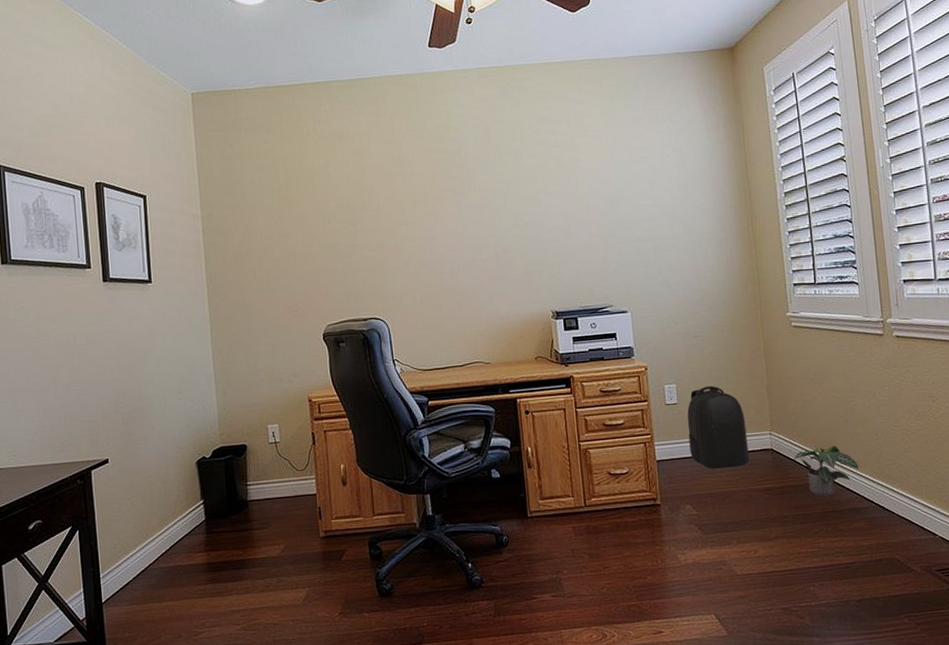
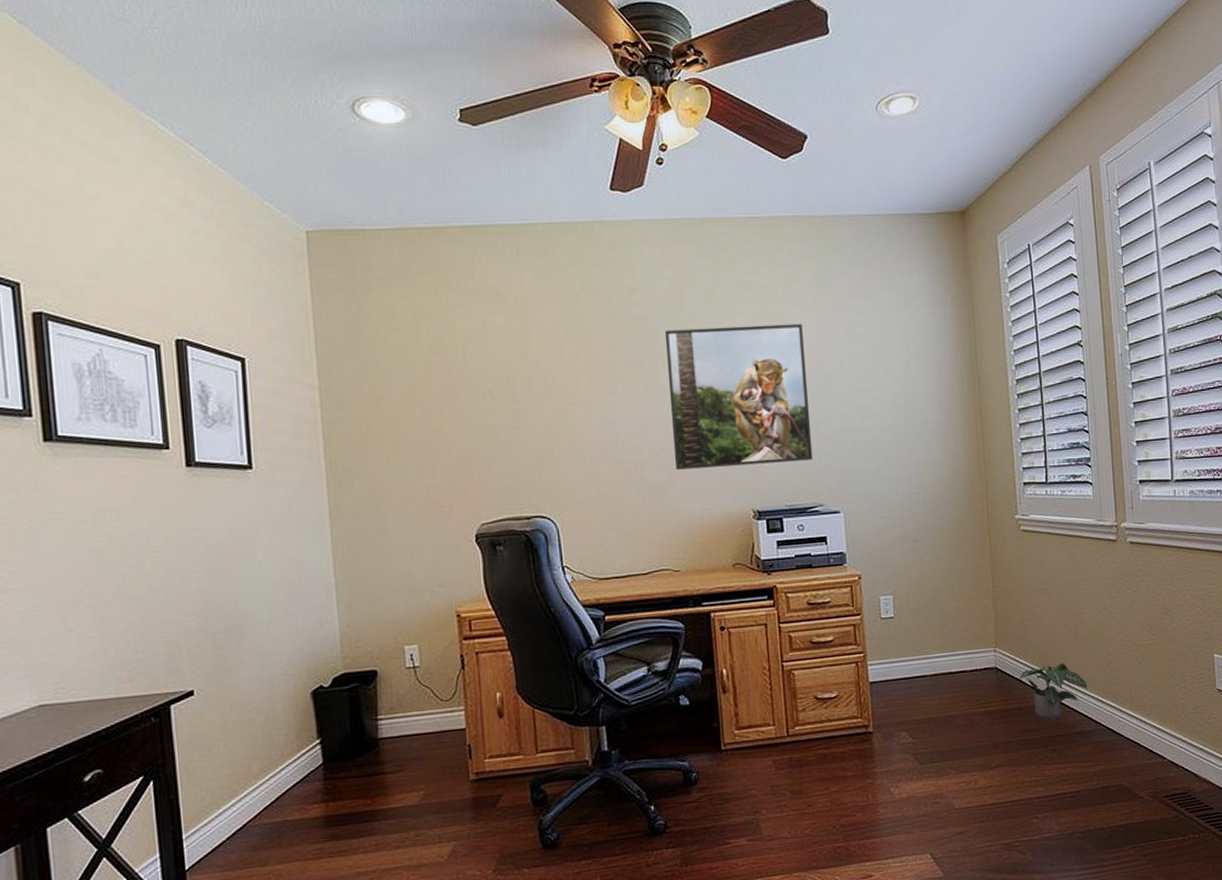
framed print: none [475,151,603,278] -> present [664,323,813,470]
backpack: present [687,385,749,470] -> none [904,596,971,692]

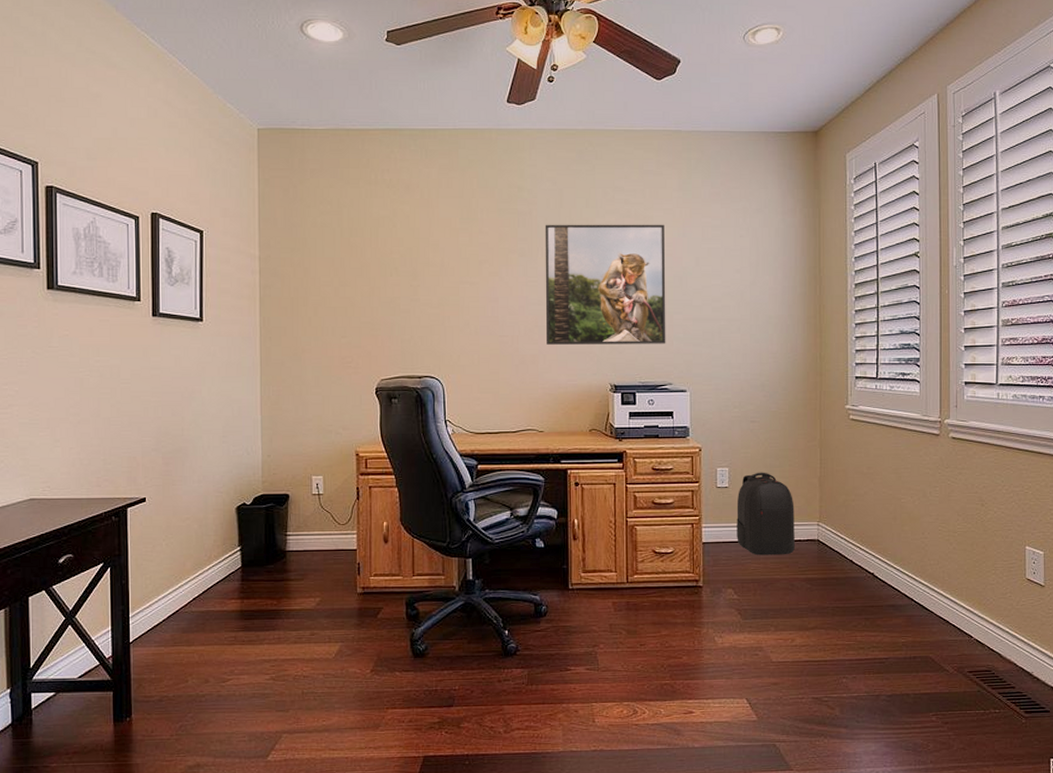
backpack: none [904,596,971,692] -> present [736,472,795,556]
potted plant: present [1020,663,1088,720] -> none [839,542,903,592]

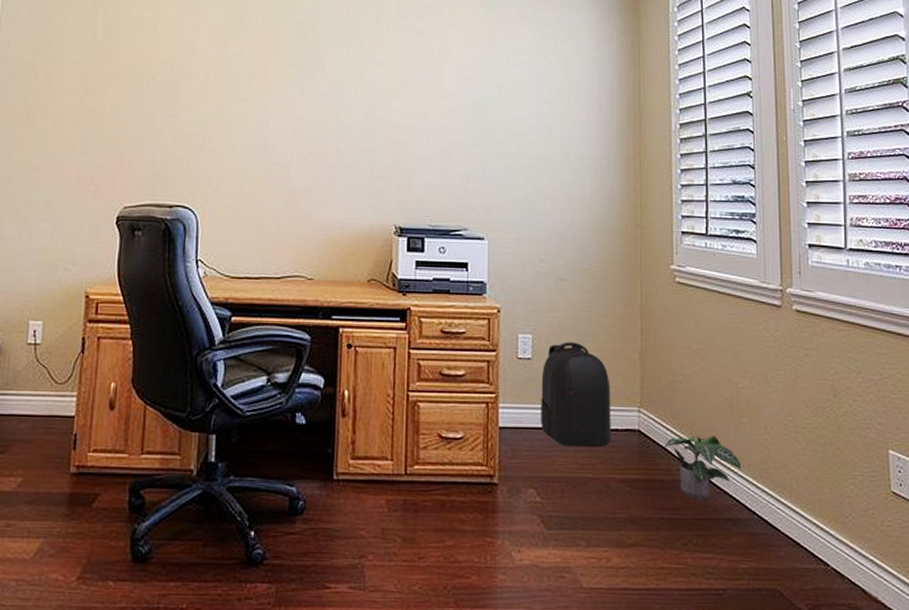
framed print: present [545,224,666,345] -> none [322,38,464,182]
potted plant: none [839,542,903,592] -> present [665,436,742,500]

